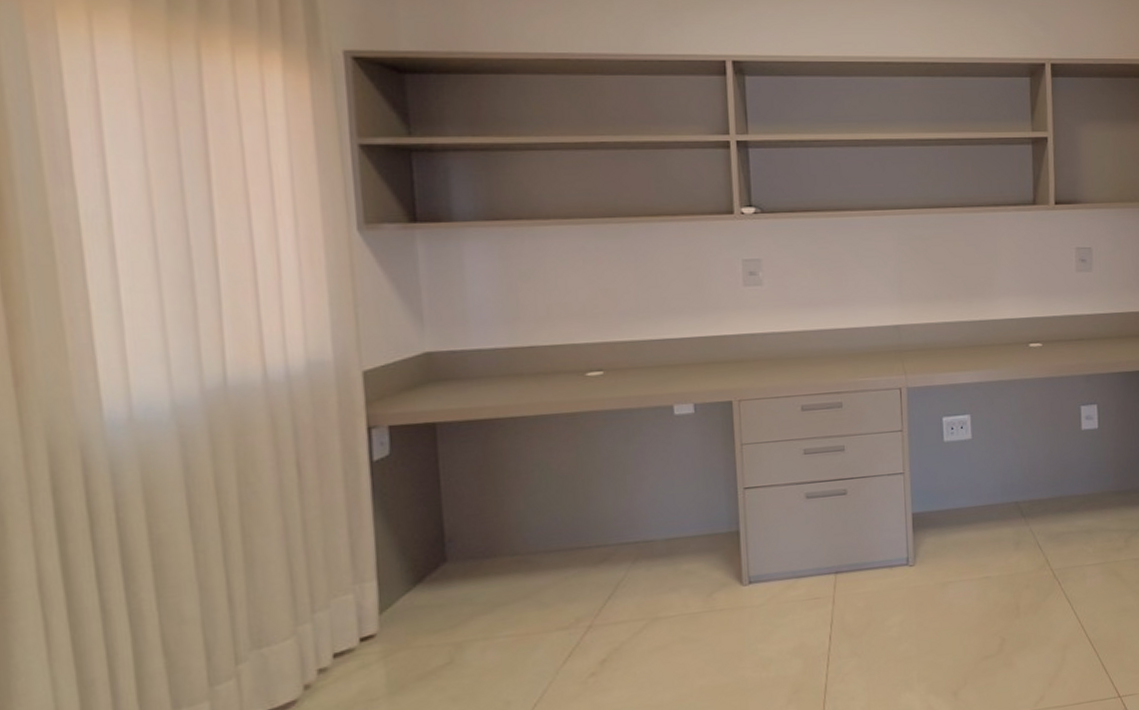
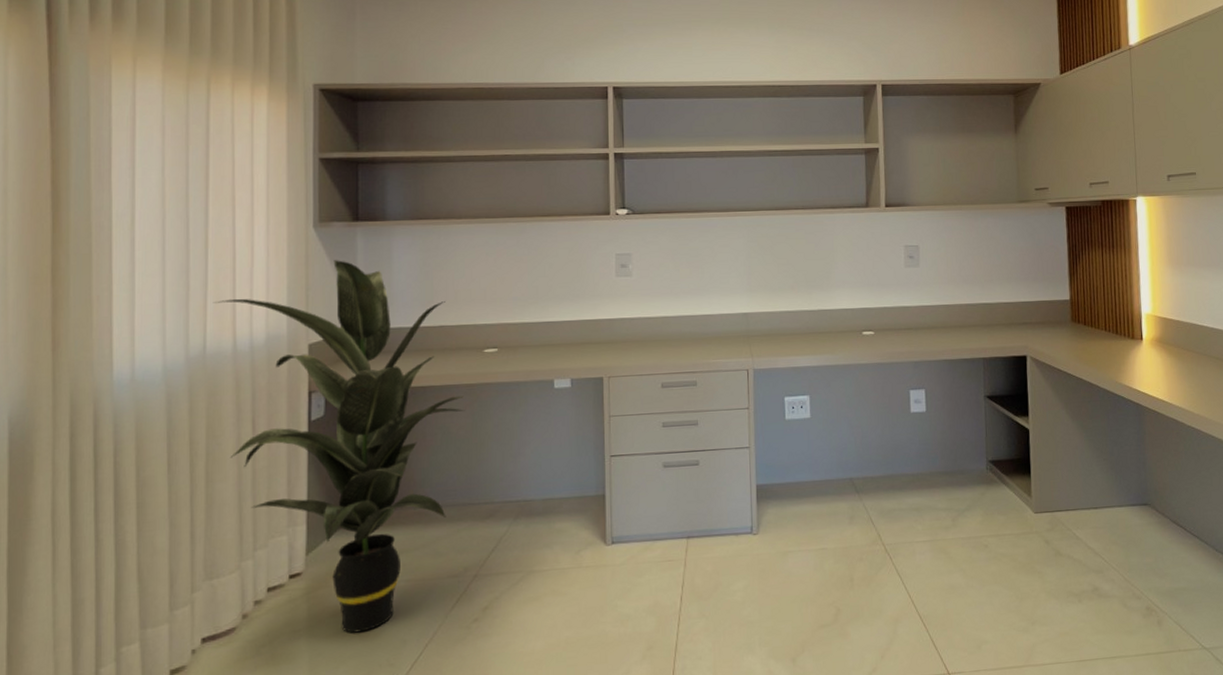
indoor plant: none [232,270,567,698] -> present [214,260,465,633]

